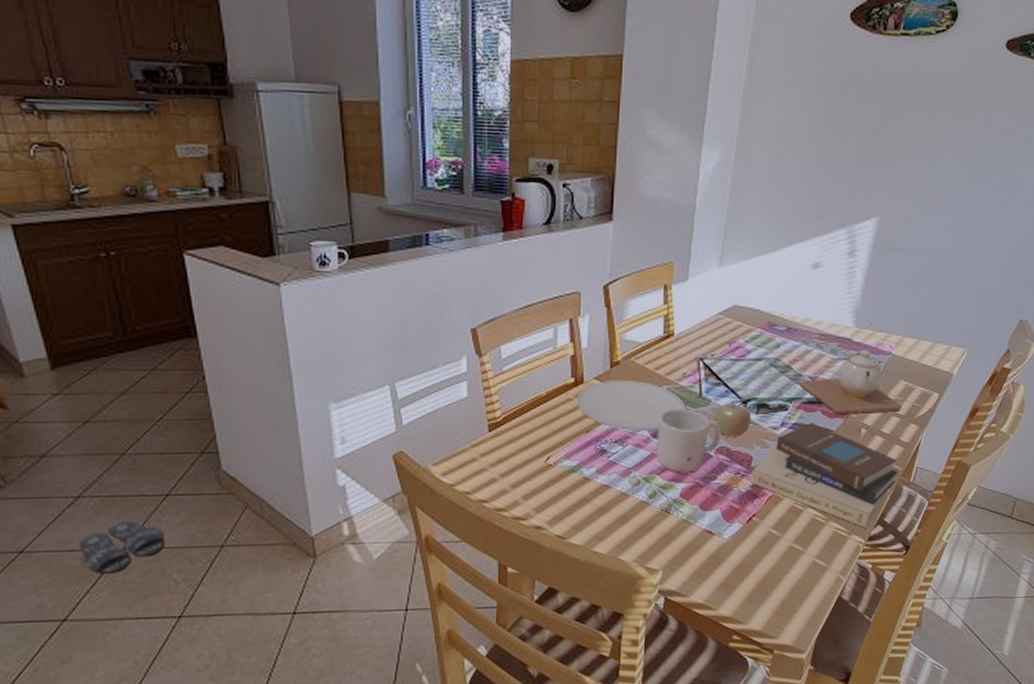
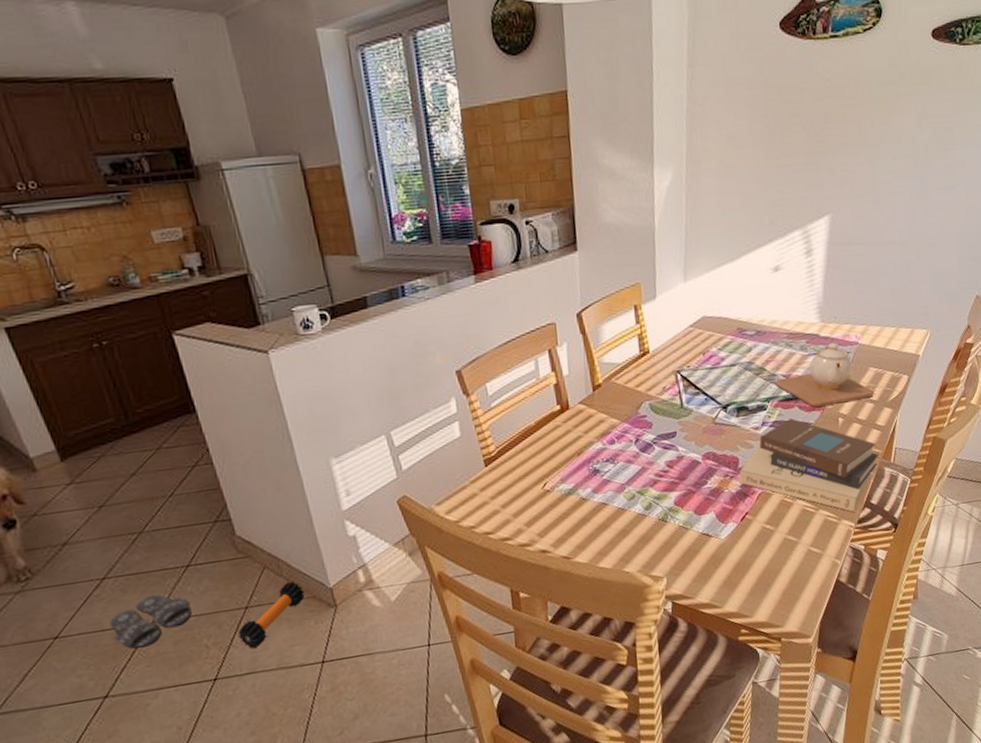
dog toy: none [210,524,285,590] -> present [238,581,305,649]
plate: present [576,379,686,431] -> none [564,400,670,449]
mug: present [656,409,722,473] -> none [644,420,707,483]
fruit: present [714,401,752,437] -> none [697,407,734,443]

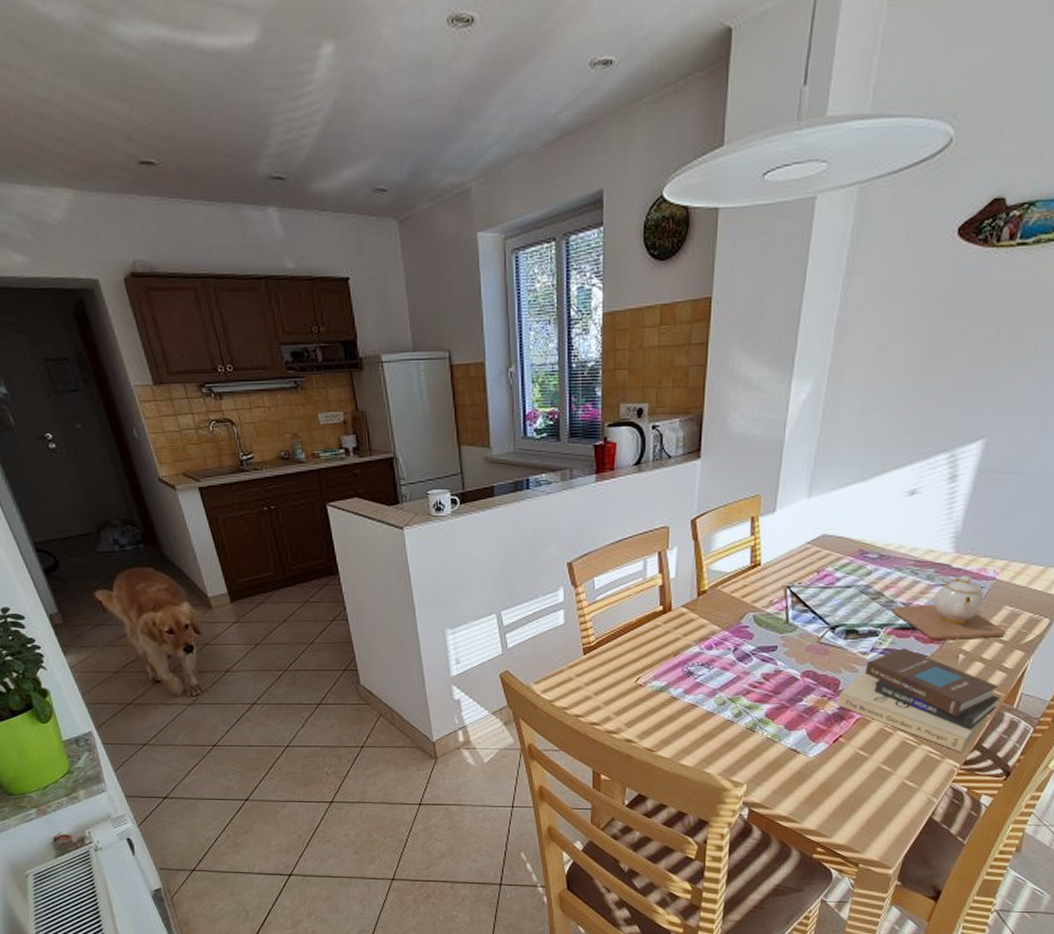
slippers: present [110,594,192,649] -> none [255,723,318,765]
dog toy: present [238,581,305,649] -> none [353,730,412,783]

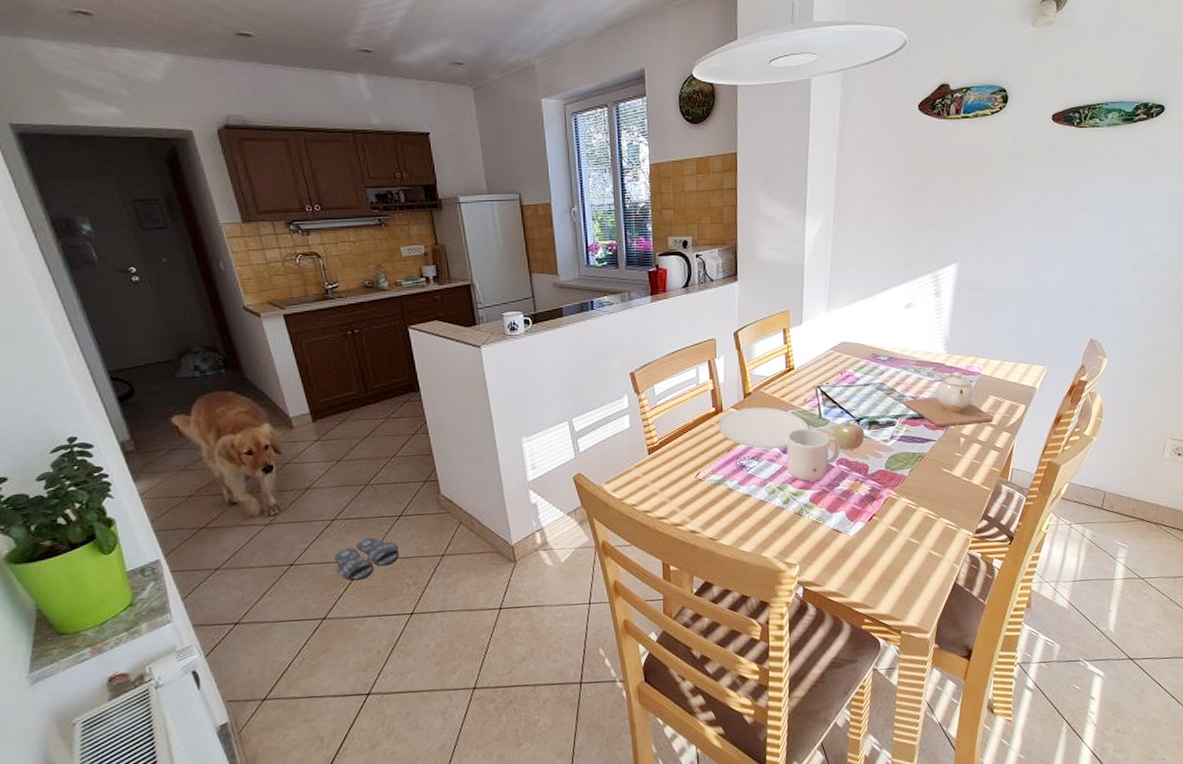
slippers: none [255,723,318,765] -> present [334,537,399,581]
plate: none [665,607,772,655] -> present [718,407,809,449]
mug: none [741,634,809,694] -> present [786,428,841,482]
fruit: none [800,627,840,662] -> present [833,420,865,450]
books: present [837,648,1001,753] -> none [868,435,997,523]

